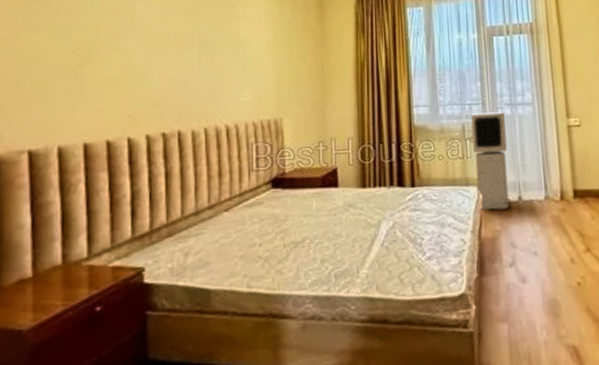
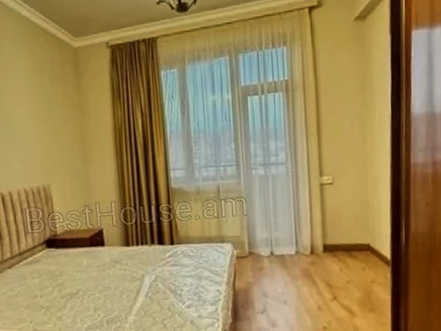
air purifier: present [471,112,511,210] -> none [226,172,263,264]

